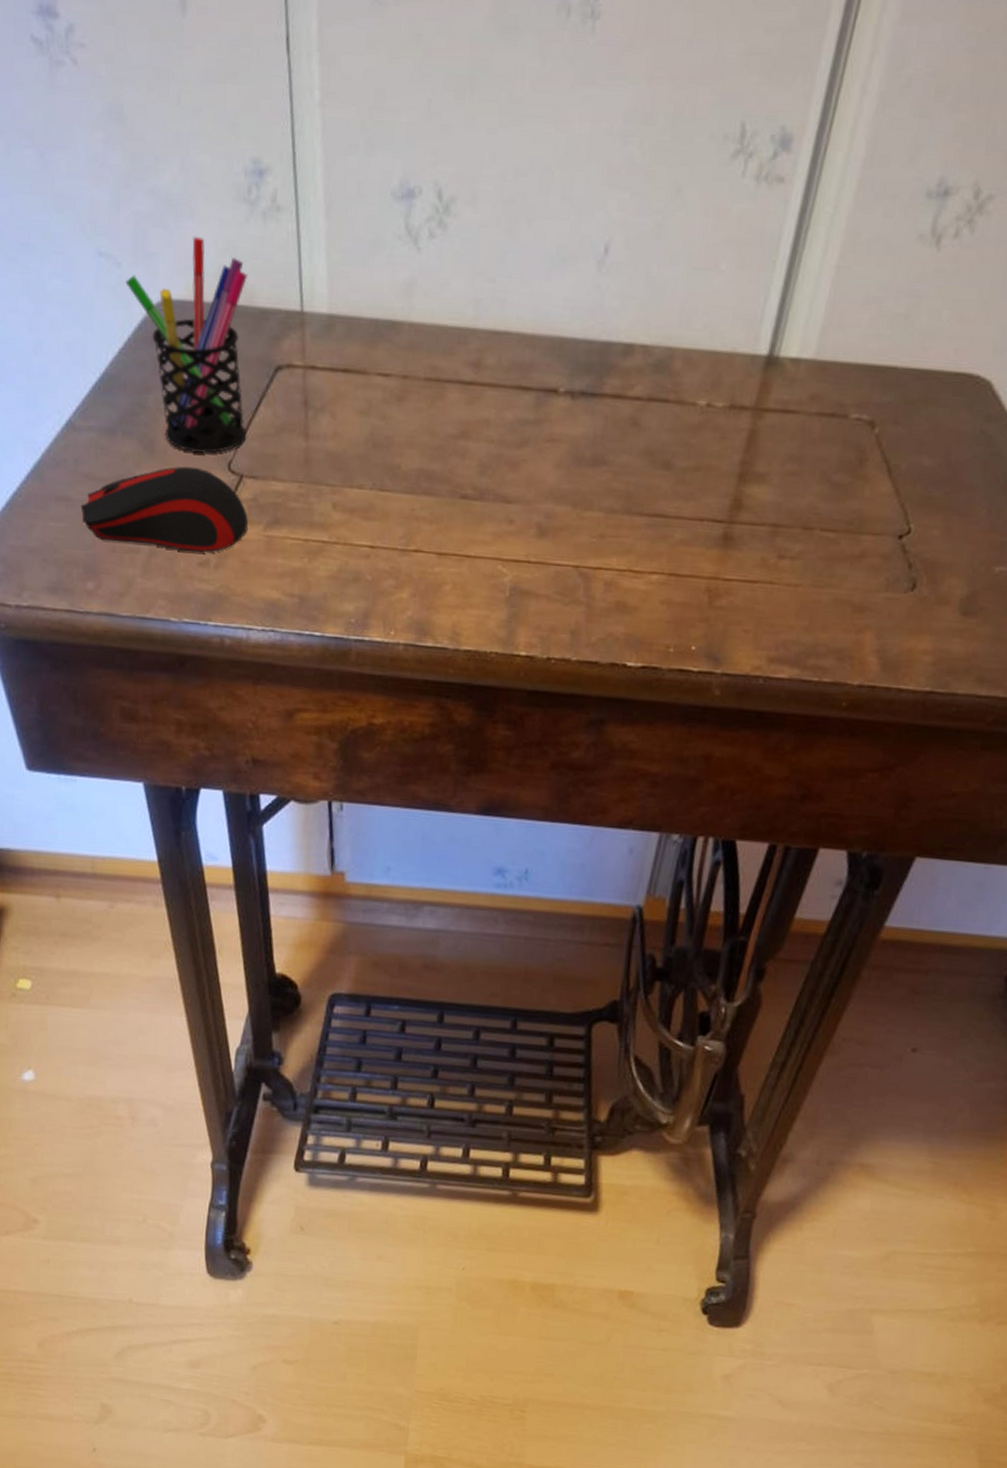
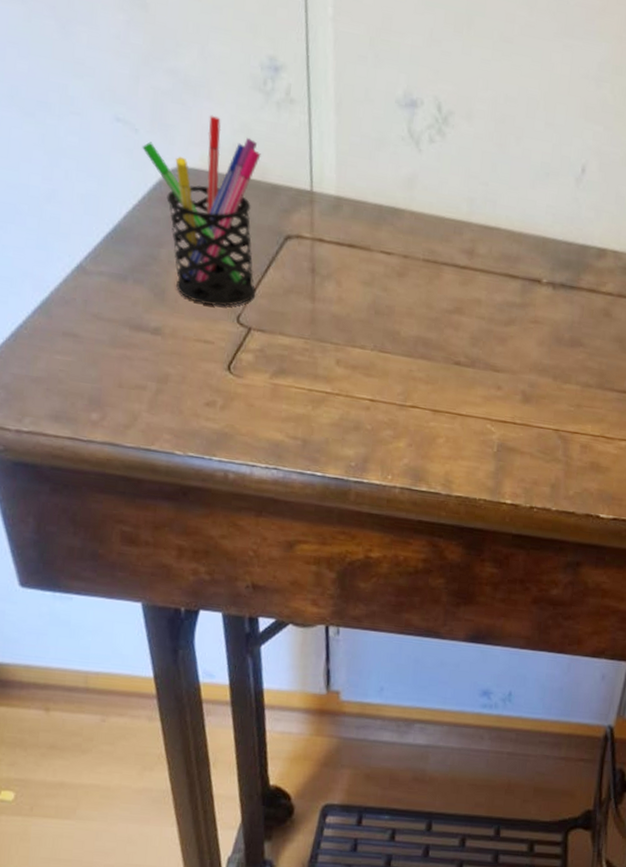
computer mouse: present [80,466,248,553] -> none [88,314,255,395]

